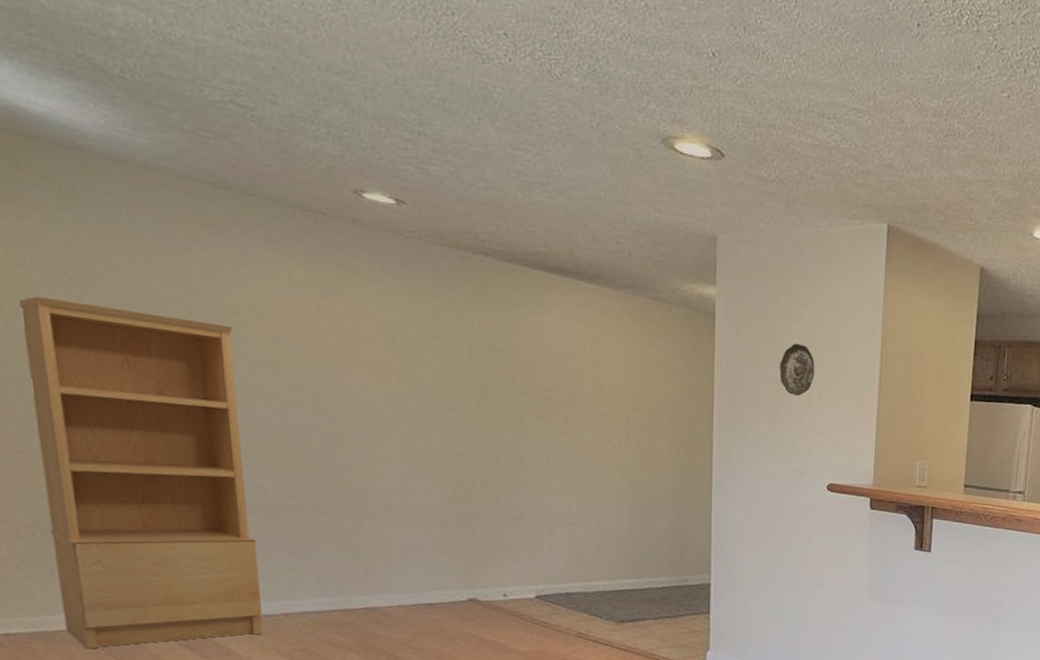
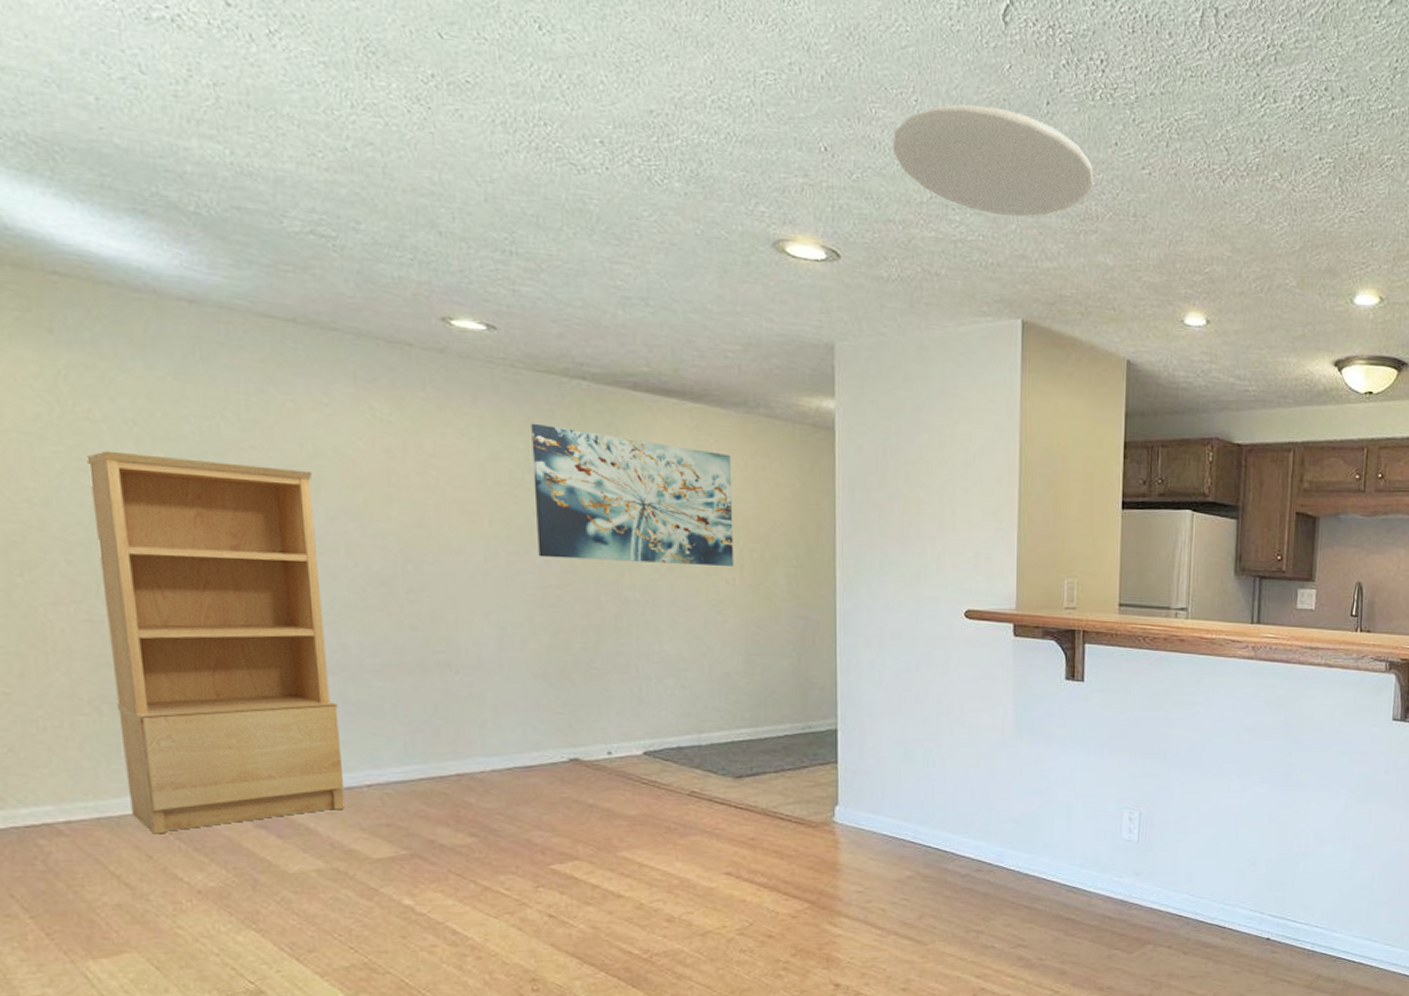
wall art: none [437,293,621,434] -> present [531,423,734,566]
ceiling light: none [774,20,957,130] -> present [892,104,1094,217]
decorative plate: present [779,343,815,396] -> none [908,455,947,514]

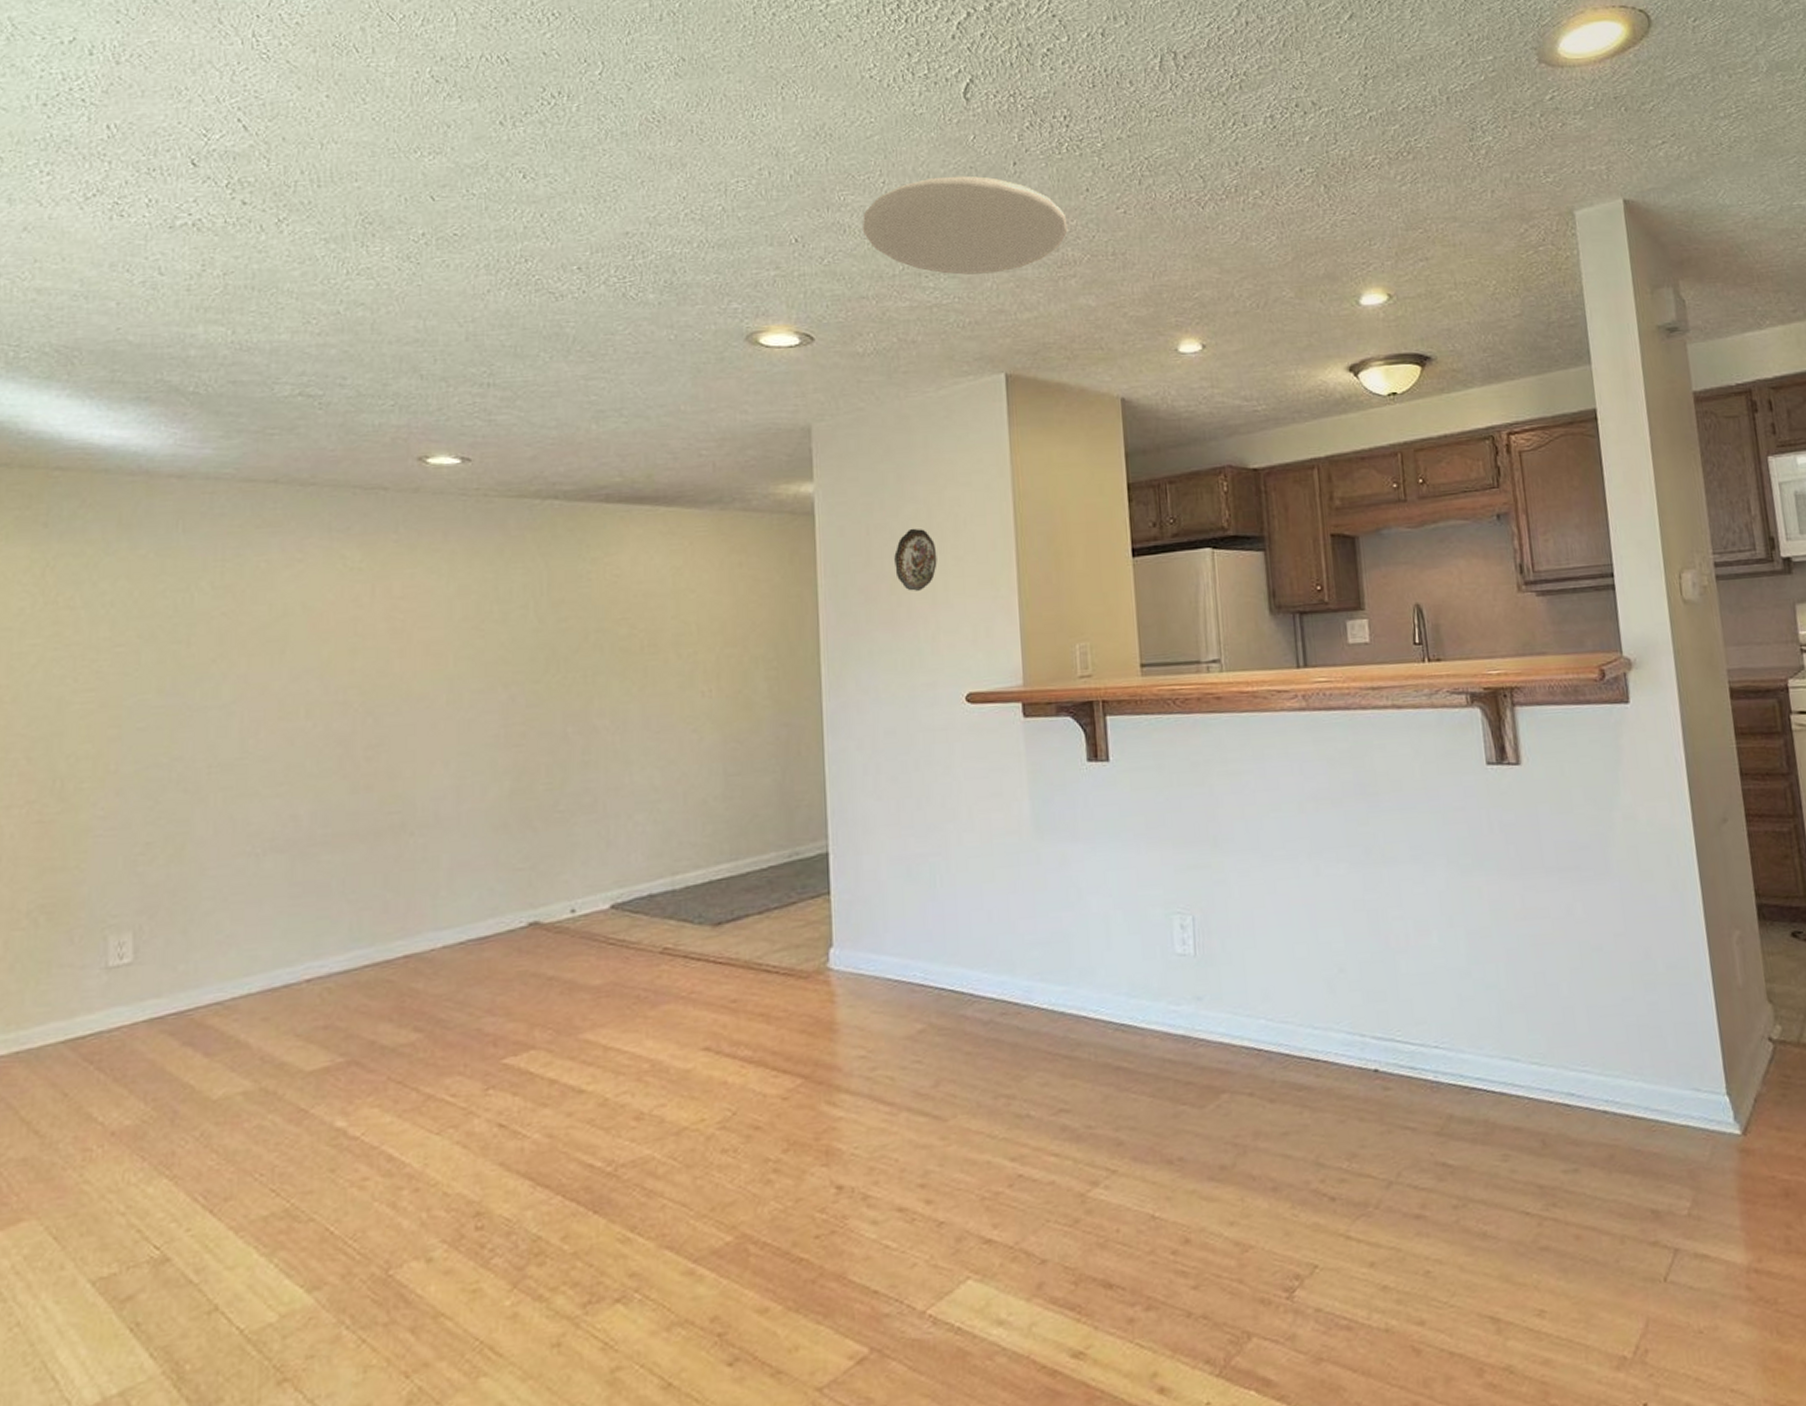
bookcase: present [86,450,345,834] -> none [52,631,283,1066]
wall art: present [531,423,734,566] -> none [501,550,710,693]
decorative plate: none [908,455,947,514] -> present [894,528,937,591]

